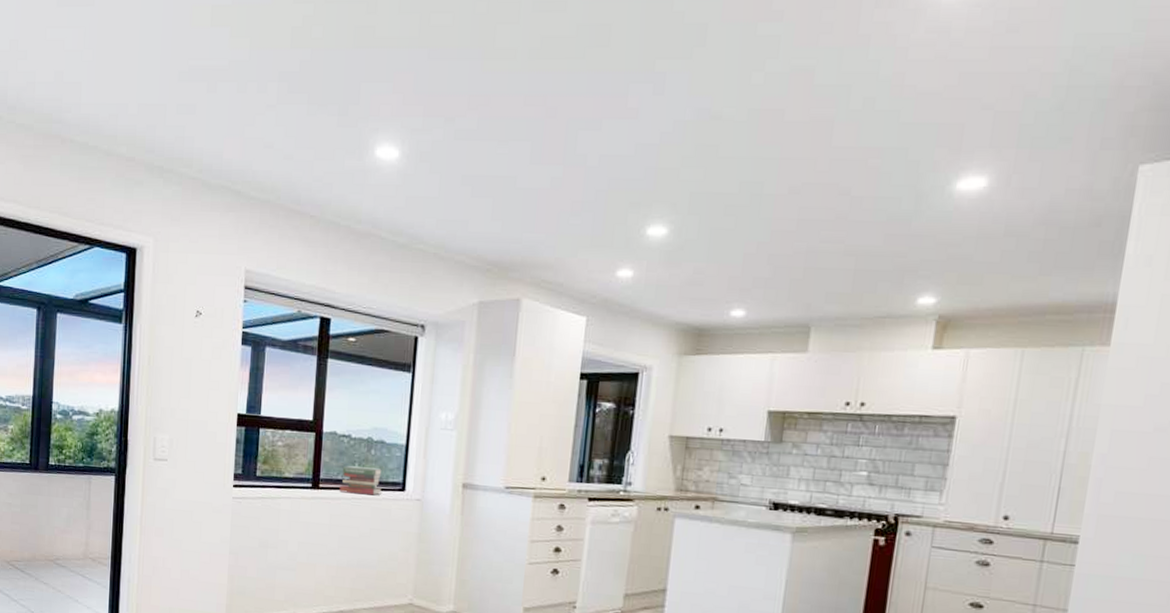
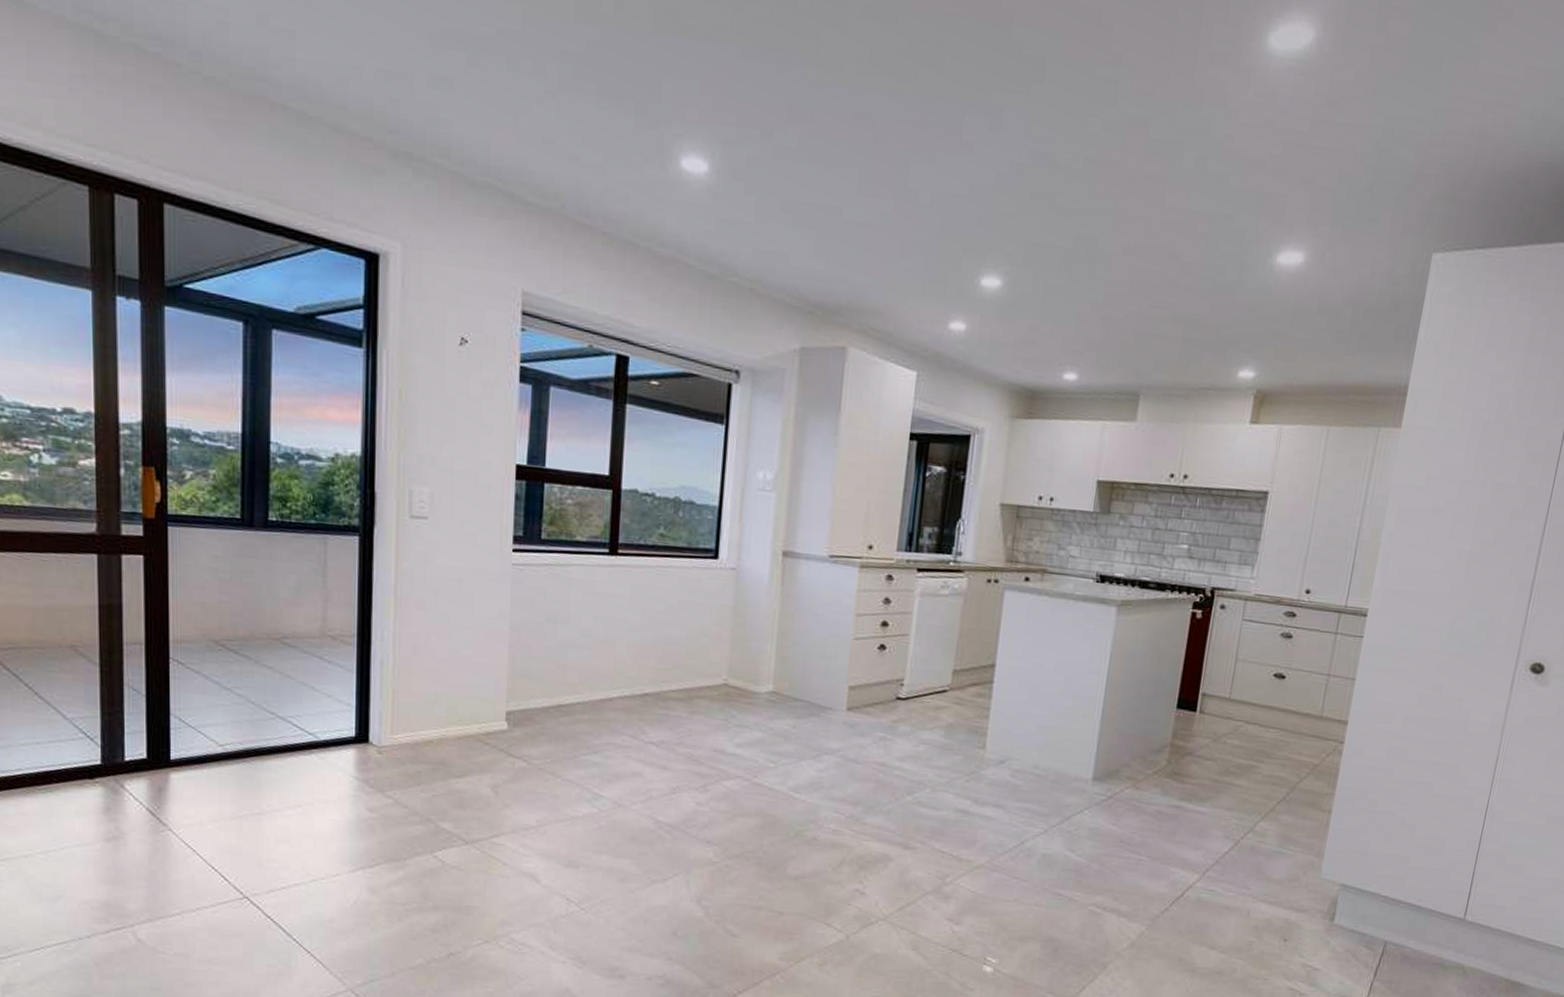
books: present [339,466,382,496] -> none [642,529,691,564]

